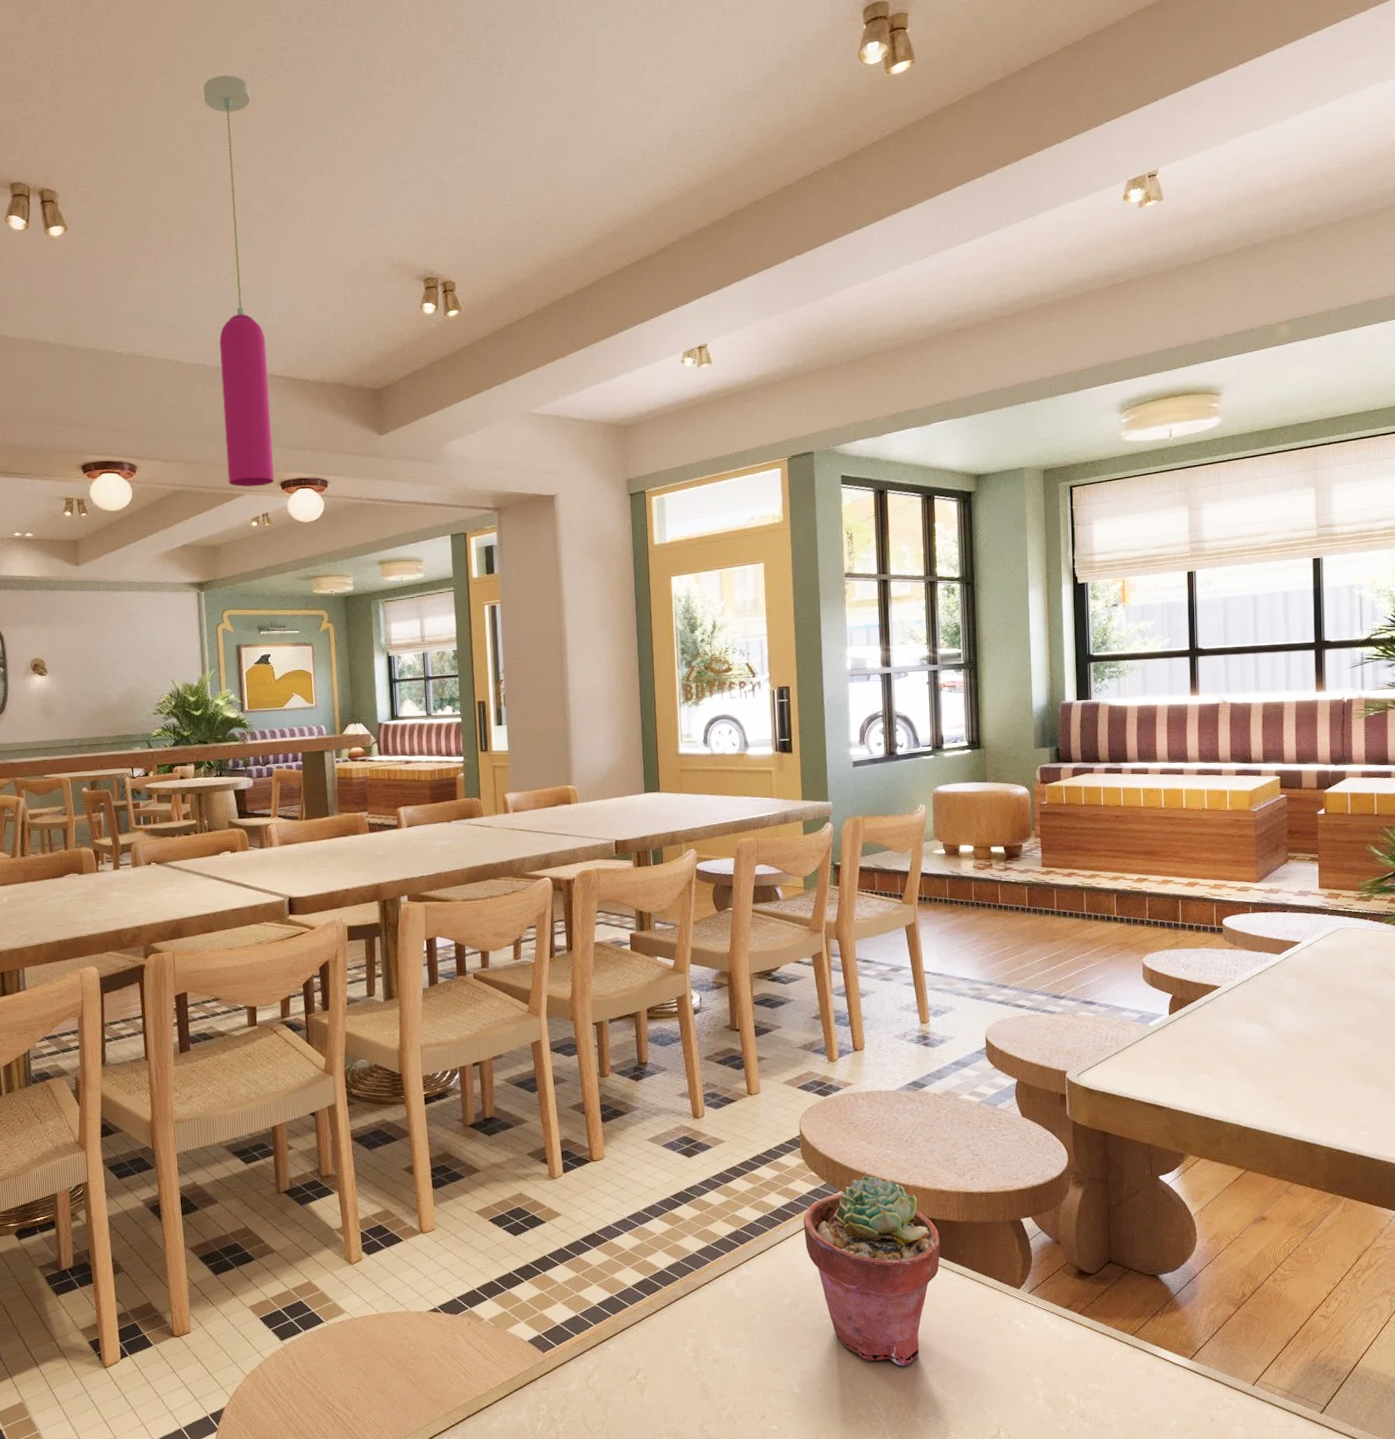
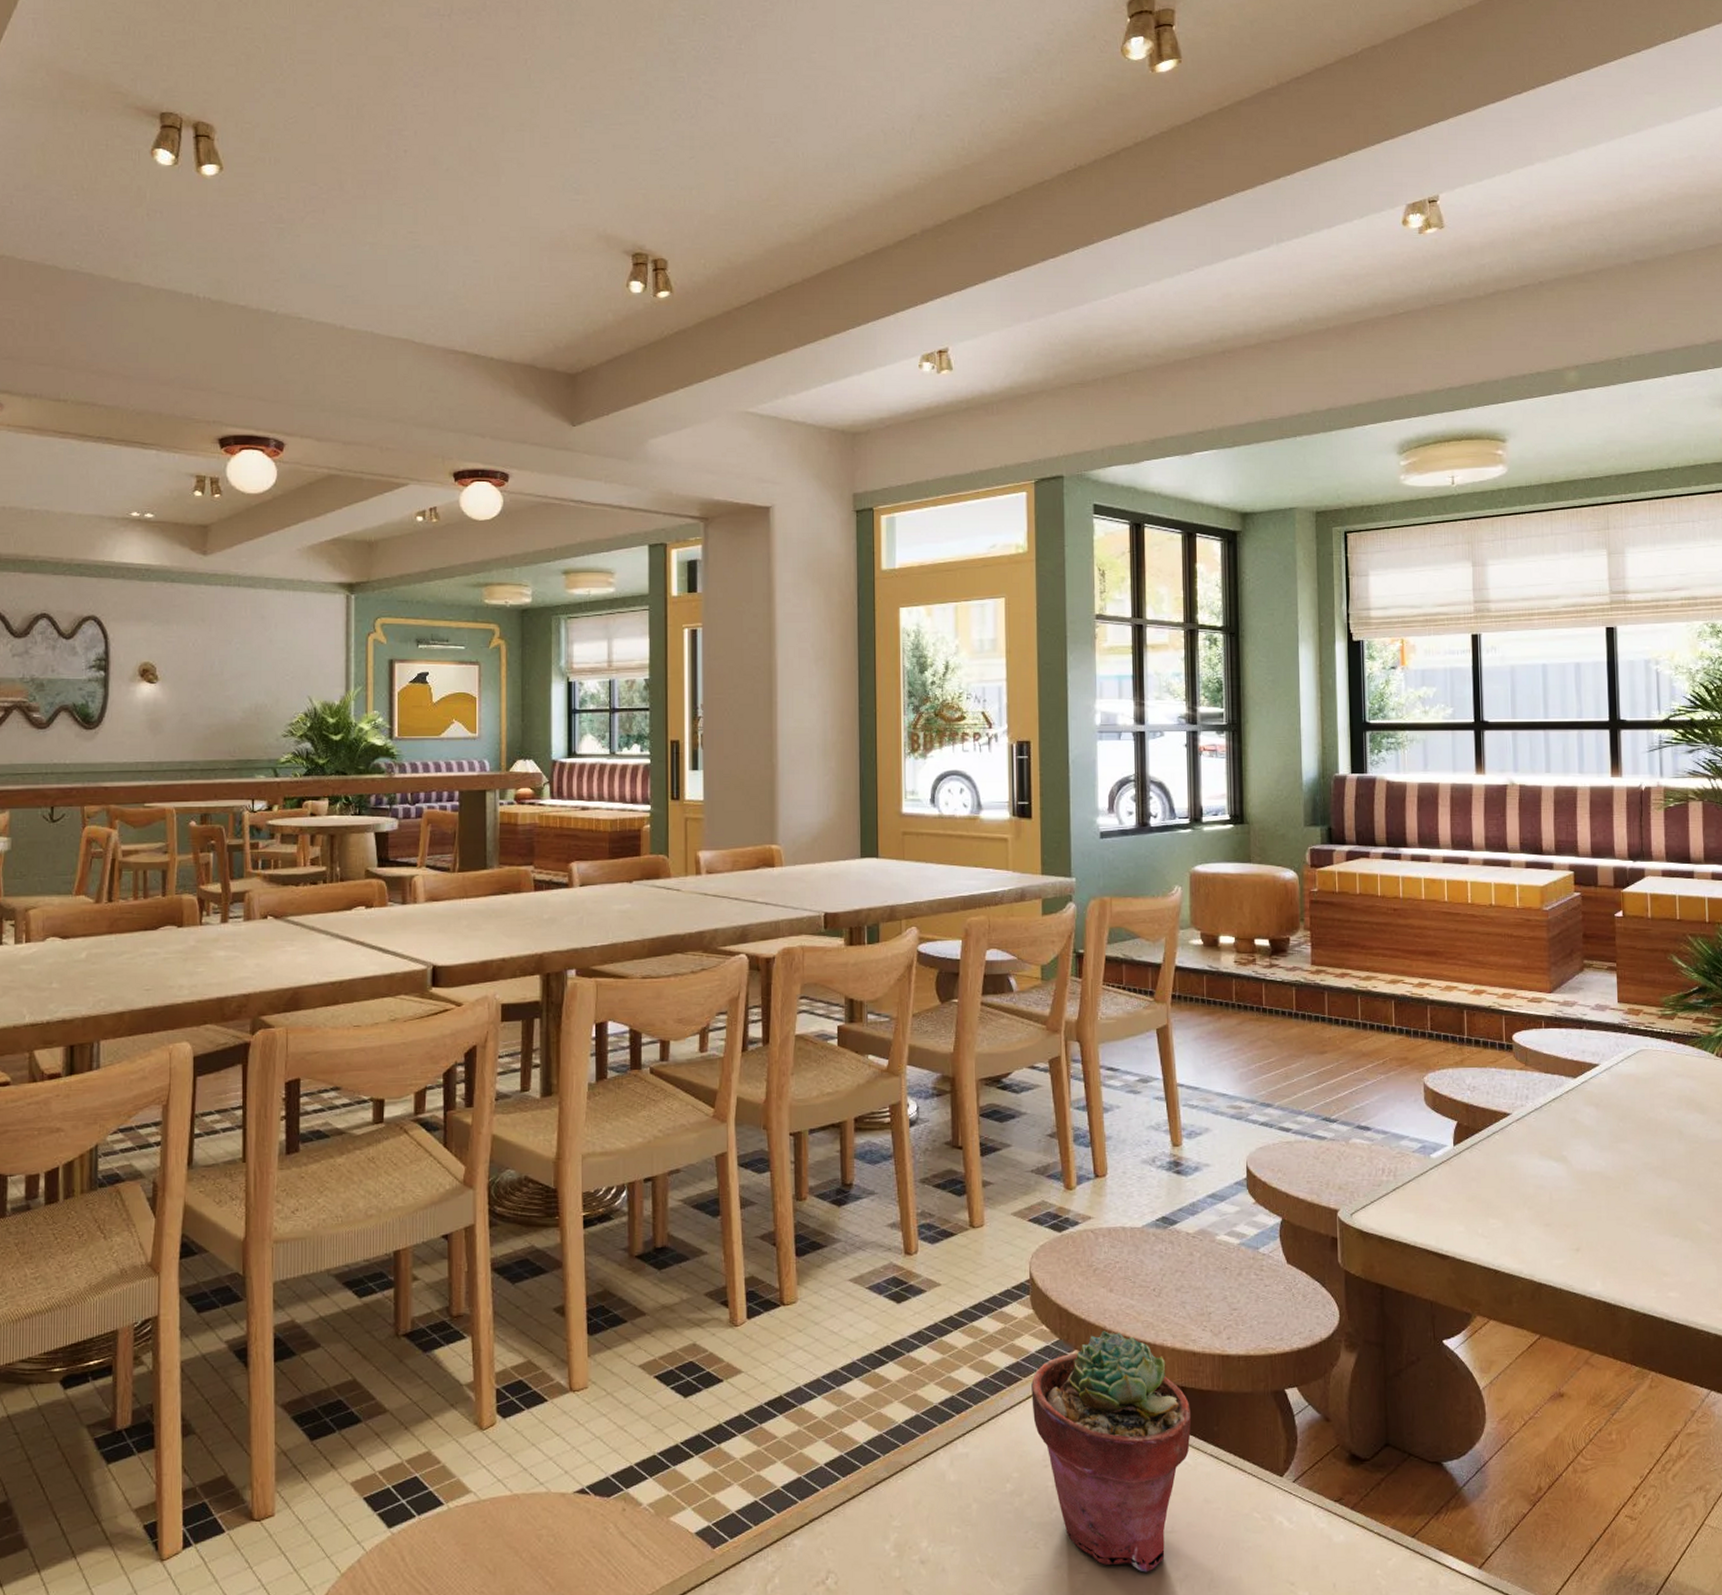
pendant light: present [203,75,274,487] -> none [392,13,446,476]

